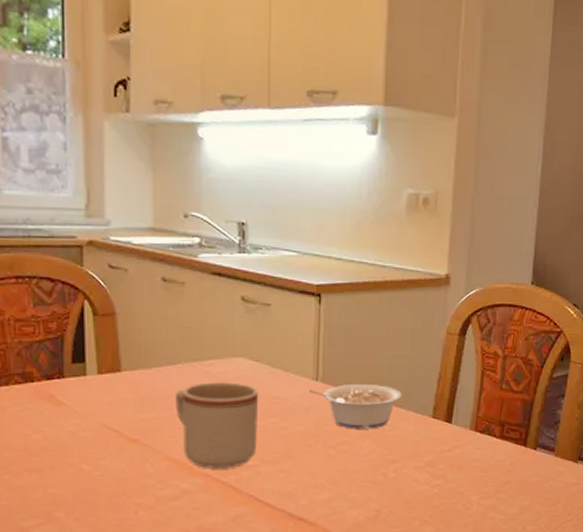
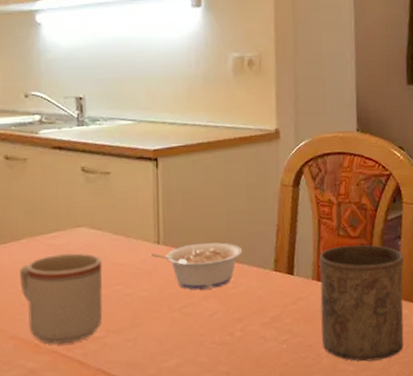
cup: none [474,399,564,512] -> present [319,244,404,362]

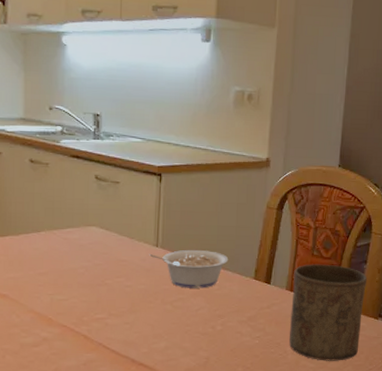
mug: present [20,253,103,344] -> none [38,247,108,320]

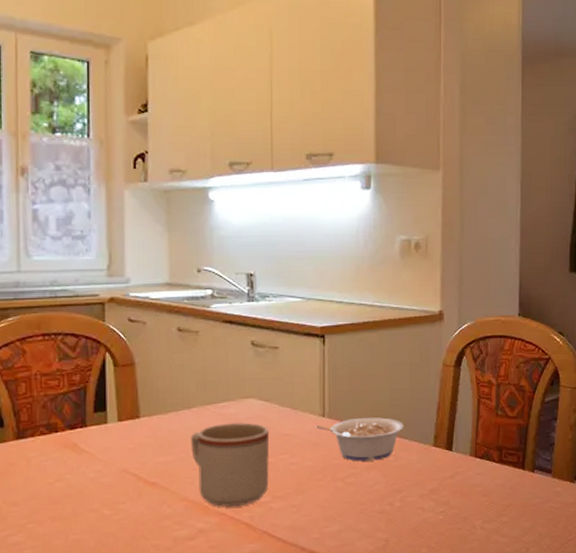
mug: none [38,247,108,320] -> present [191,422,270,507]
cup: present [289,264,367,361] -> none [477,424,558,534]

